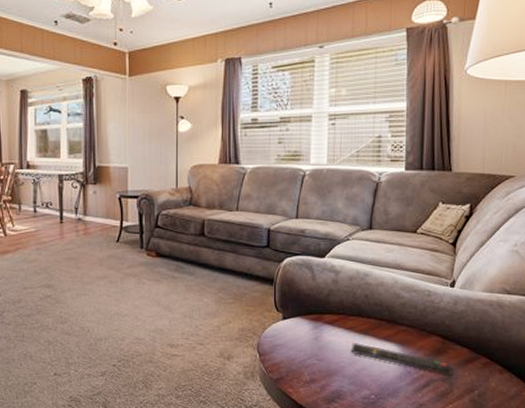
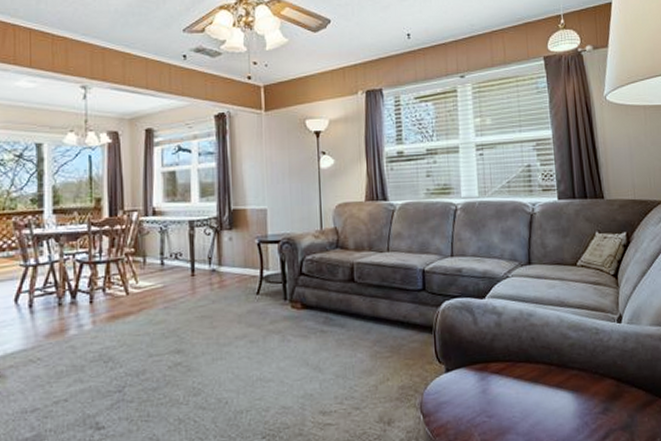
remote control: present [351,342,453,375] -> none [522,392,631,423]

